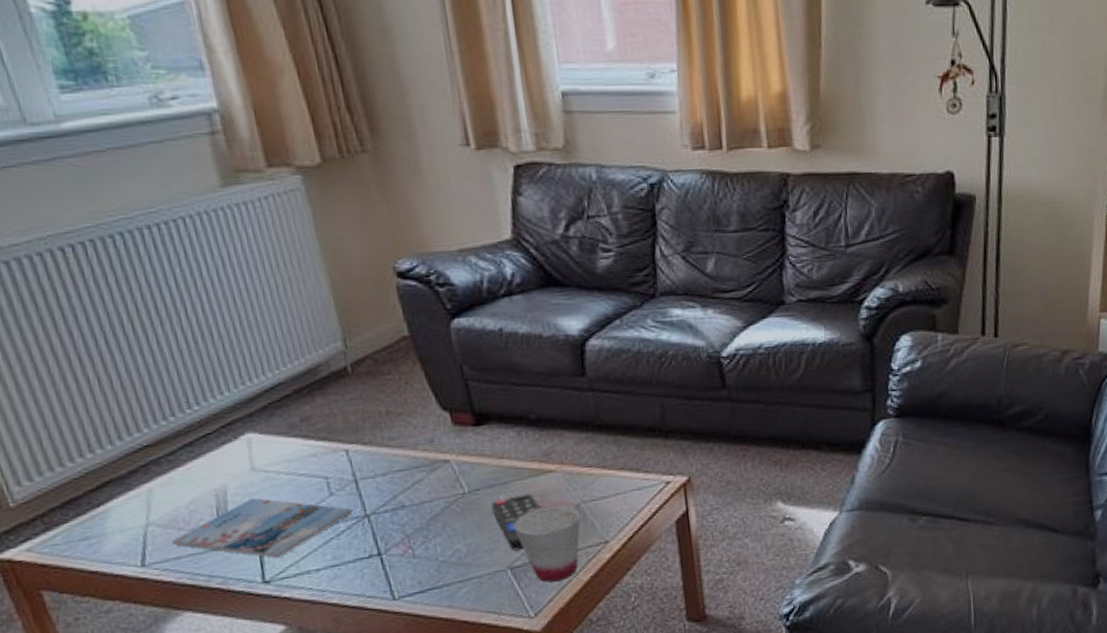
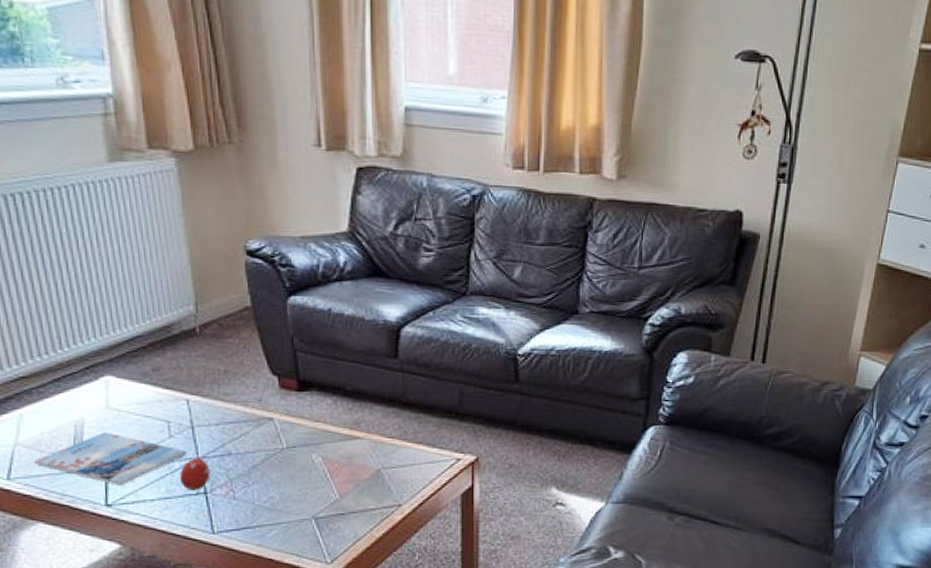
fruit: none [347,513,383,554] -> present [180,457,210,490]
remote control: present [491,493,540,551] -> none [305,455,346,504]
cup: present [513,504,581,582] -> none [321,467,380,534]

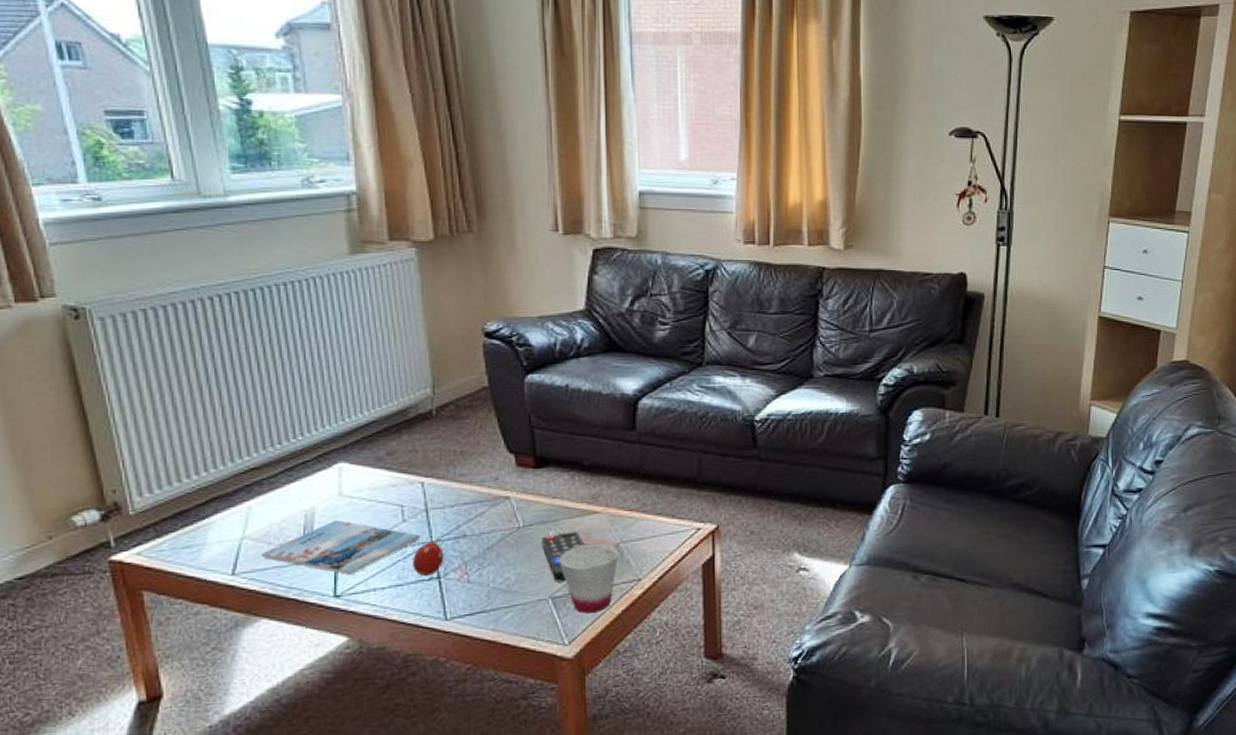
remote control: none [305,455,346,504] -> present [542,531,584,582]
cup: none [321,467,380,534] -> present [558,542,619,613]

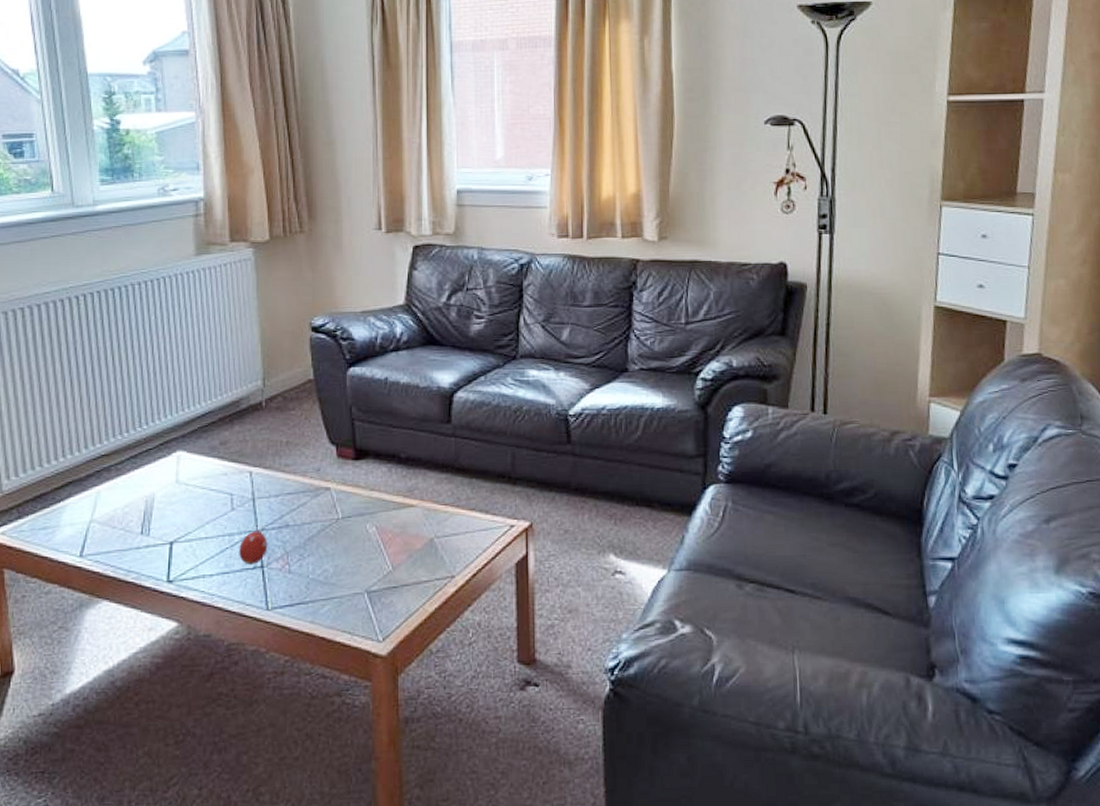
magazine: present [261,519,421,576] -> none [106,506,247,562]
remote control: present [542,531,584,582] -> none [359,524,399,576]
cup: present [558,542,619,613] -> none [375,537,433,609]

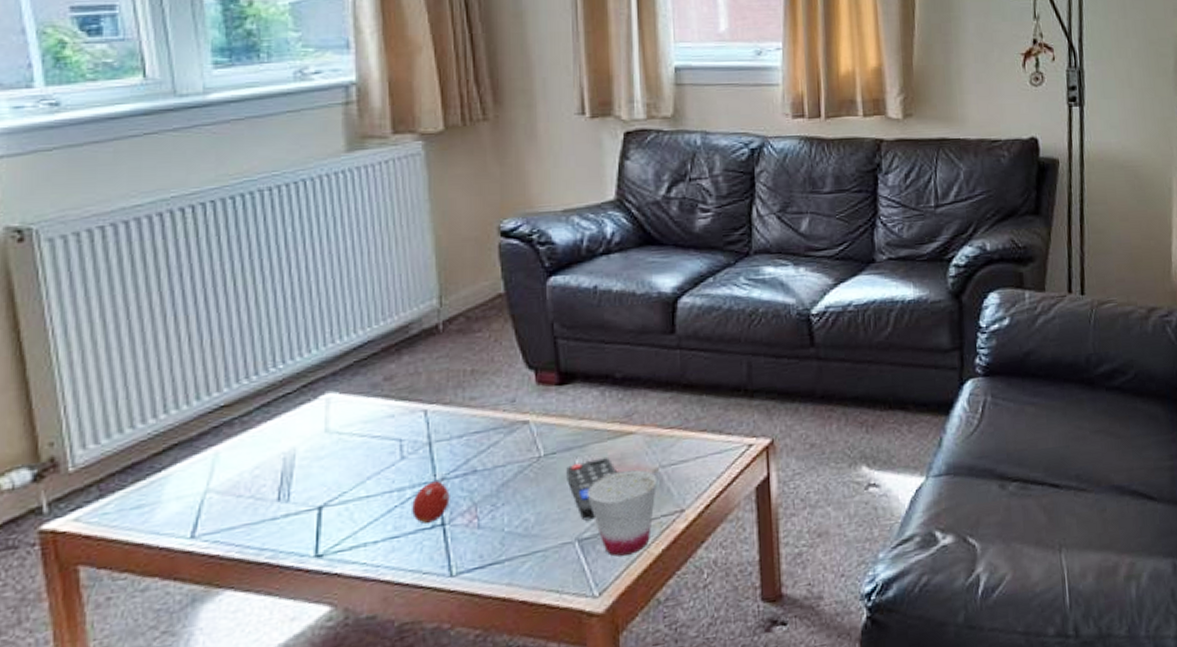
remote control: none [359,524,399,576] -> present [566,456,616,521]
cup: none [375,537,433,609] -> present [586,469,658,556]

